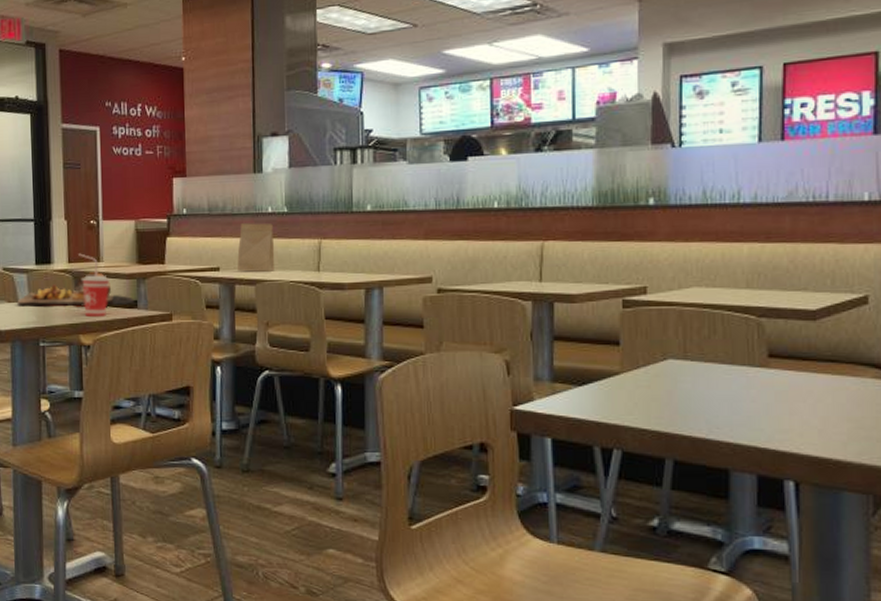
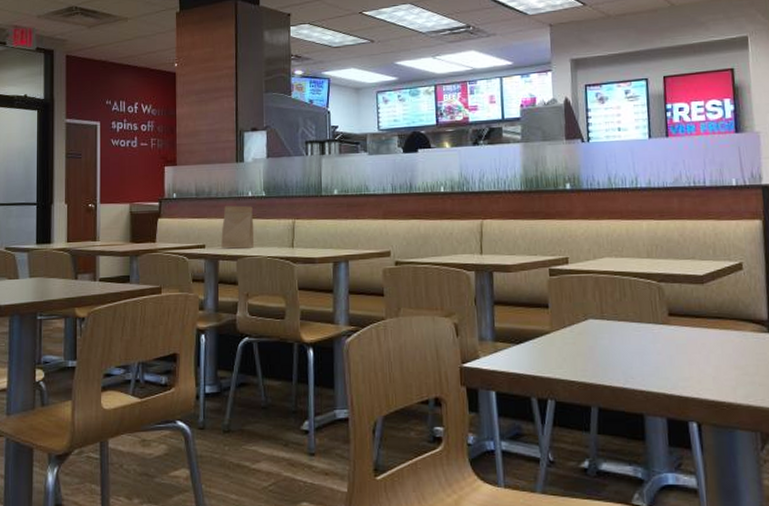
food tray: present [17,272,135,307] -> none [17,250,127,283]
beverage cup: present [78,253,110,318] -> none [77,233,105,292]

